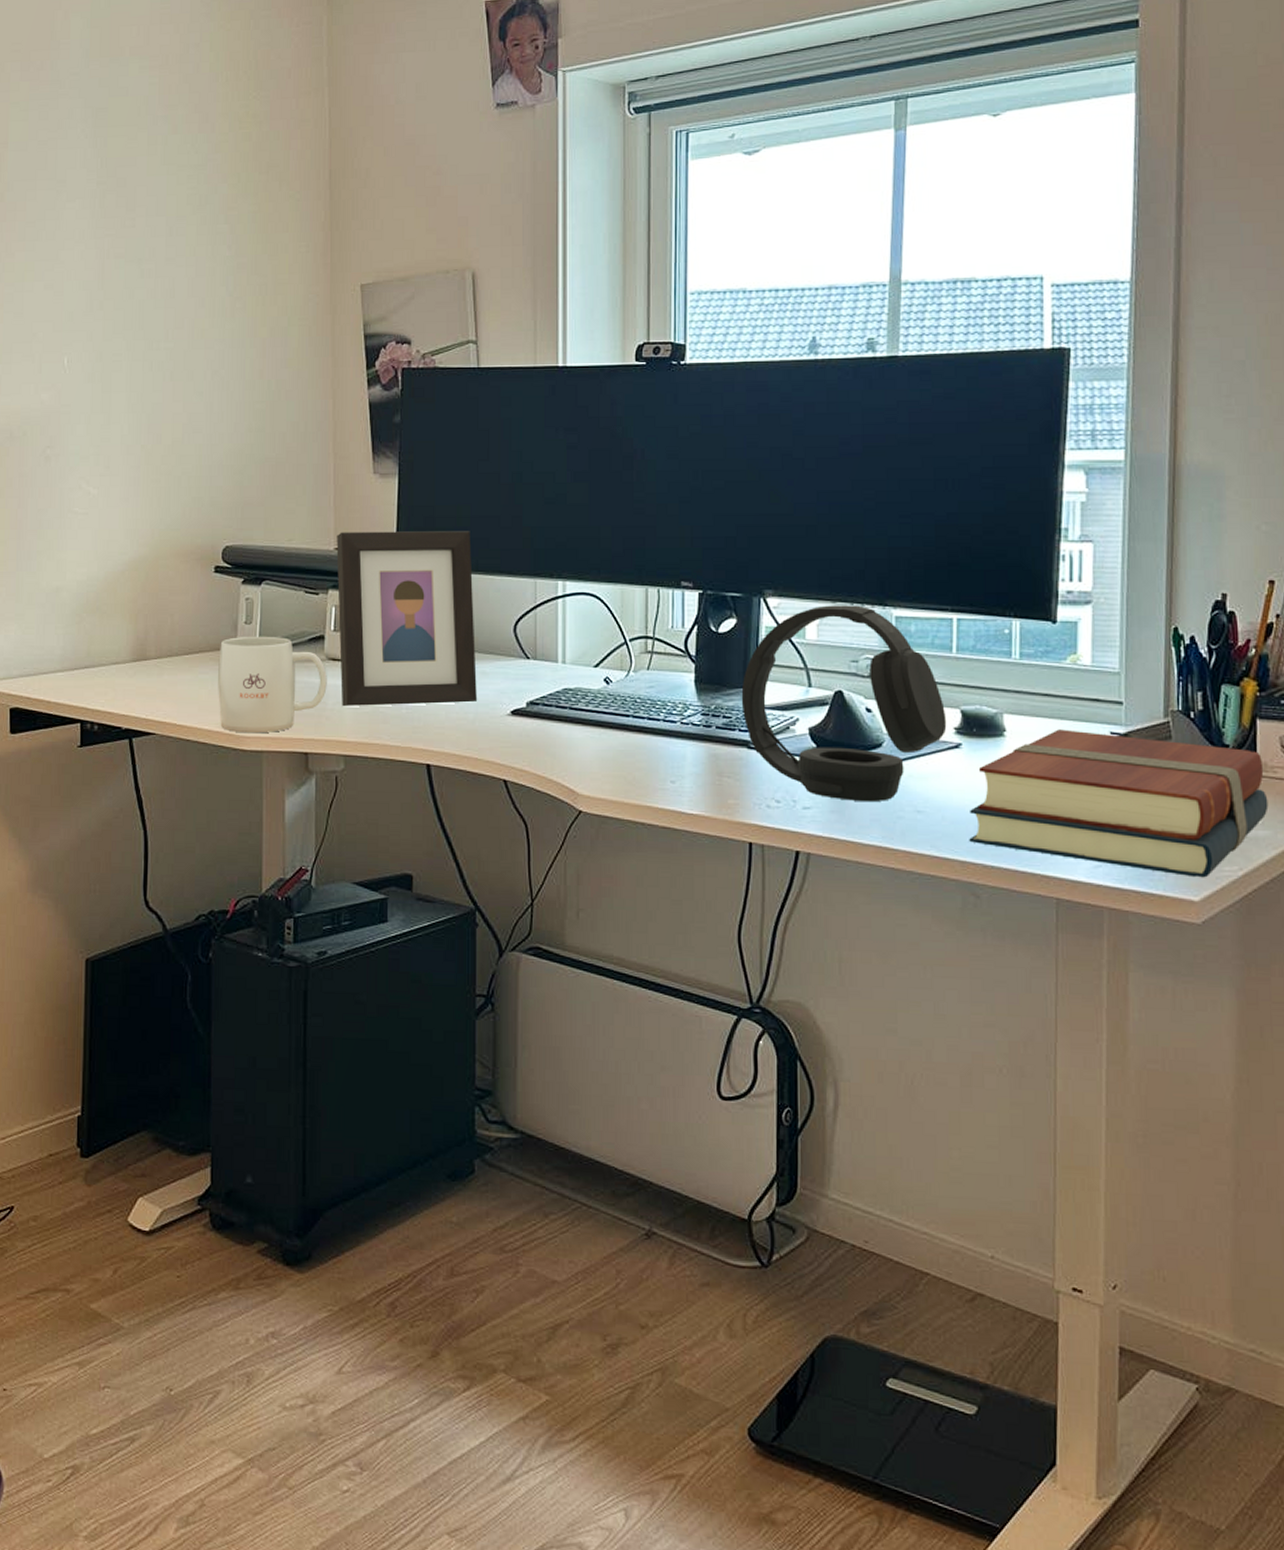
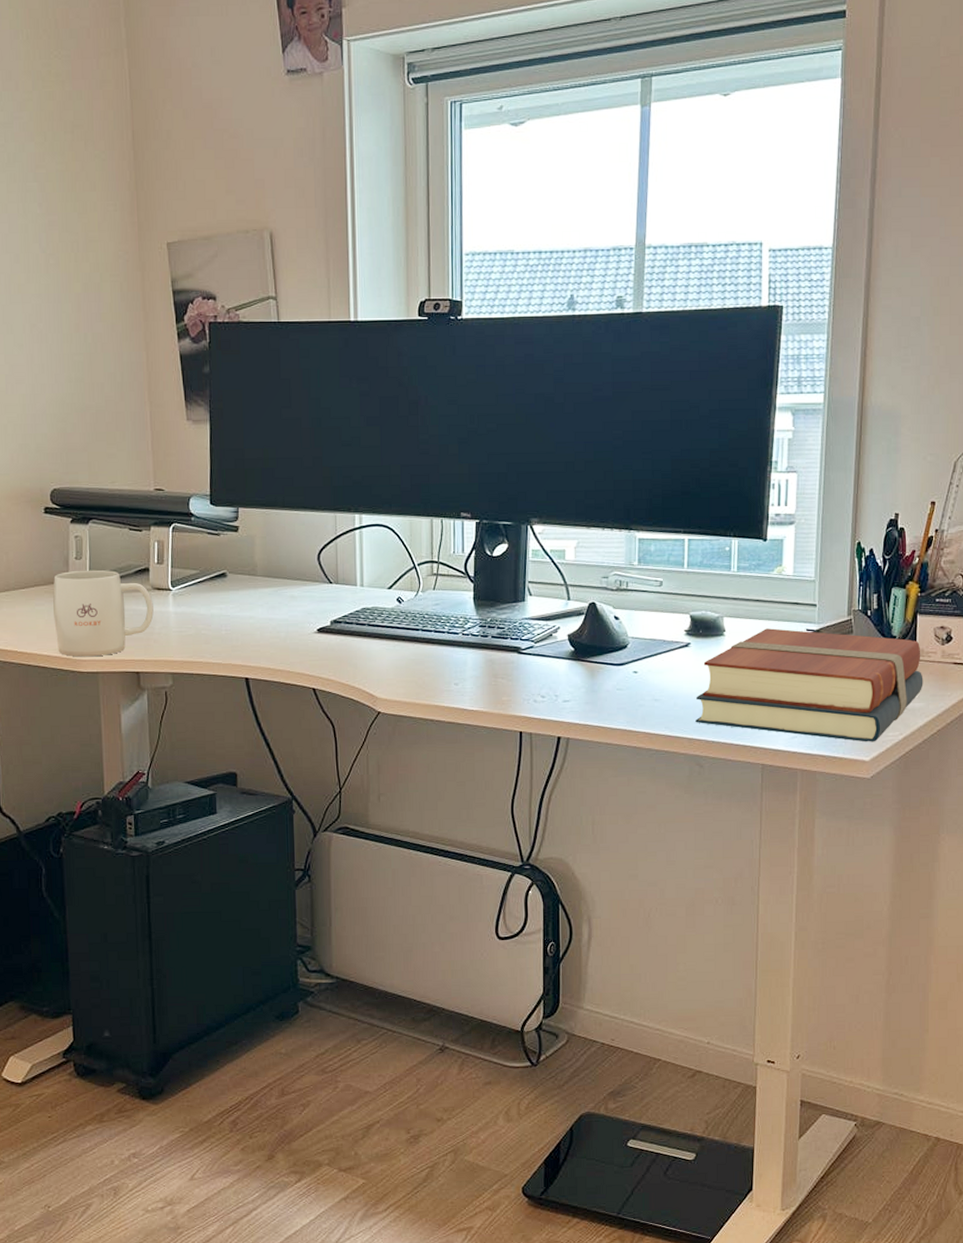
picture frame: present [336,531,477,706] -> none [156,471,287,630]
headphones: present [741,605,947,801] -> none [512,530,679,694]

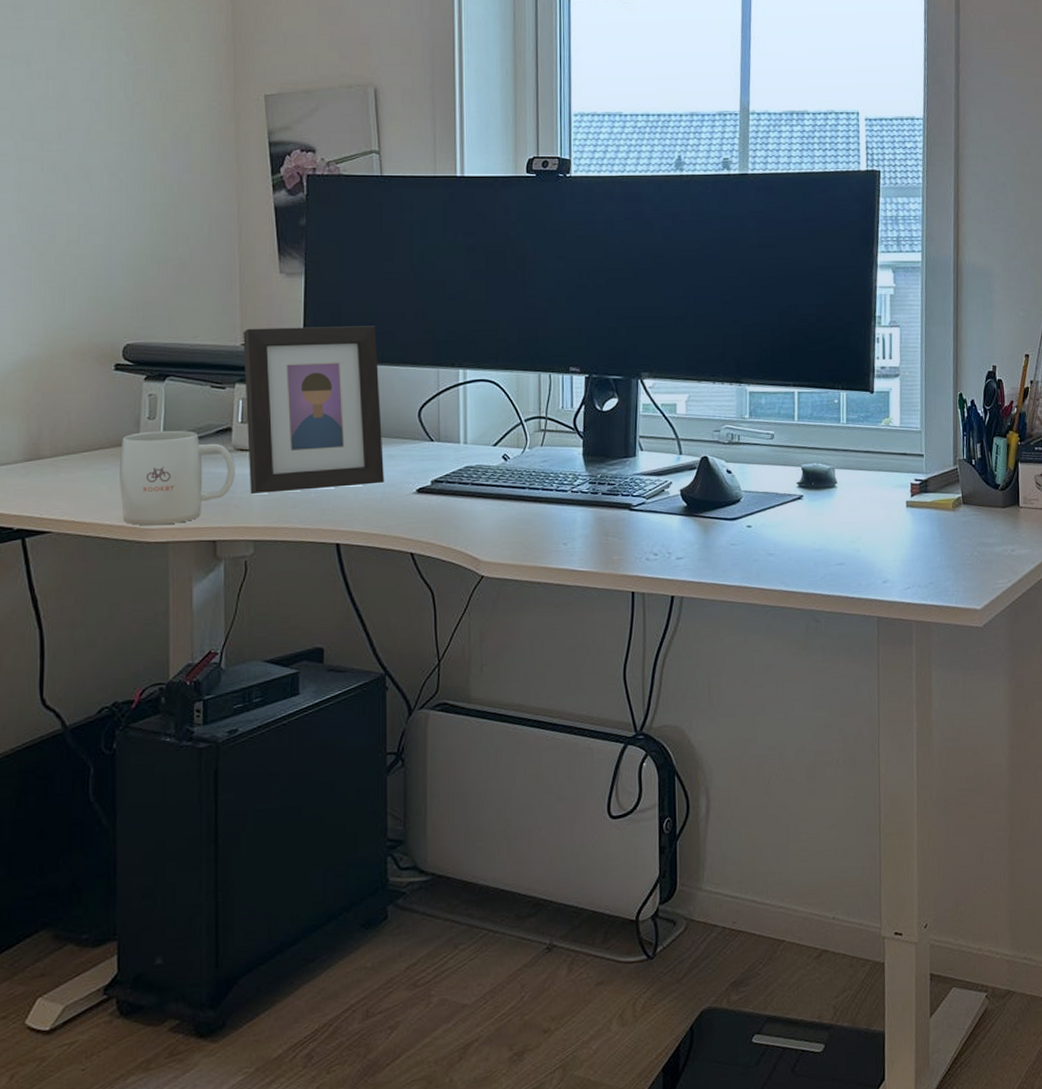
picture frame: none [156,471,287,630] -> present [243,326,384,494]
books: present [695,628,923,742] -> none [810,479,1028,591]

